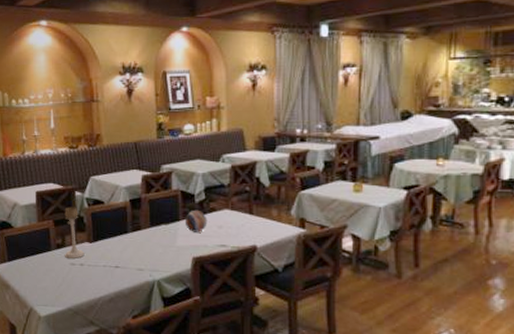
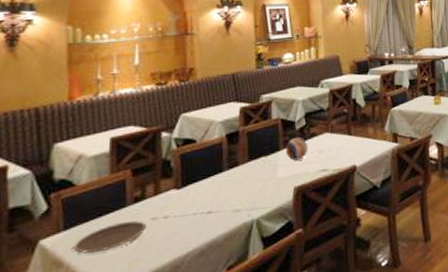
plate: none [16,263,68,283] -> present [73,221,147,254]
candle holder: present [64,207,85,259] -> none [145,150,170,213]

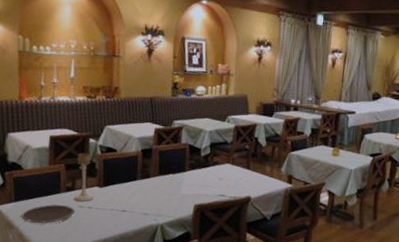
candle holder: none [145,150,170,213] -> present [74,152,94,202]
decorative orb: present [285,137,308,161] -> none [190,162,211,183]

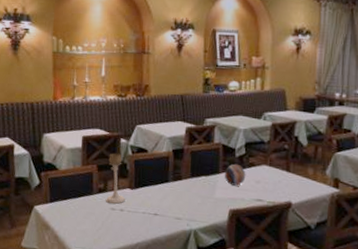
plate: present [21,204,75,224] -> none [56,206,108,225]
decorative orb: none [190,162,211,183] -> present [224,164,246,186]

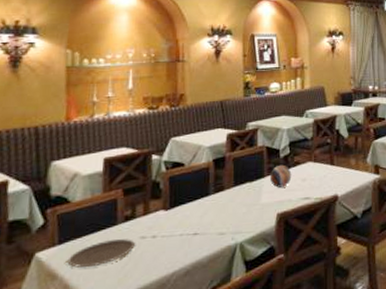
plate: none [56,206,108,225] -> present [67,239,136,268]
candle holder: present [106,153,126,204] -> none [134,172,159,231]

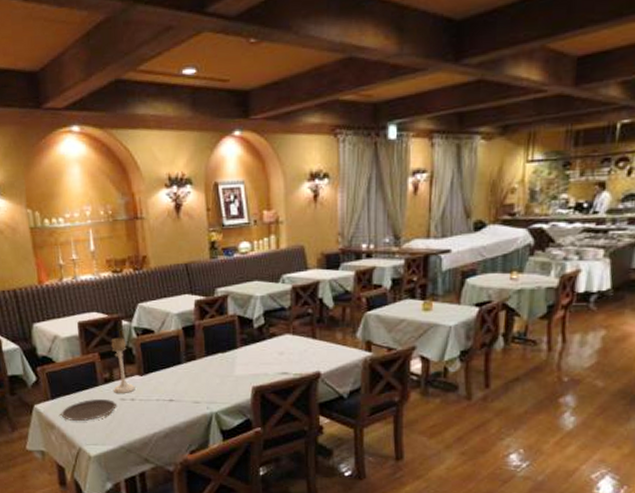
candle holder: none [134,172,159,231] -> present [111,337,135,393]
decorative orb: present [269,164,292,188] -> none [243,336,267,360]

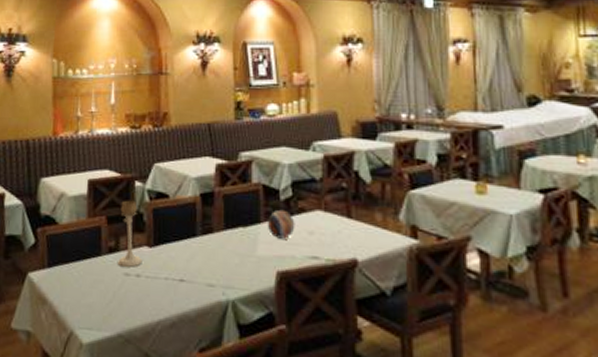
plate: present [61,399,117,422] -> none [56,271,120,298]
decorative orb: none [243,336,267,360] -> present [267,209,295,239]

